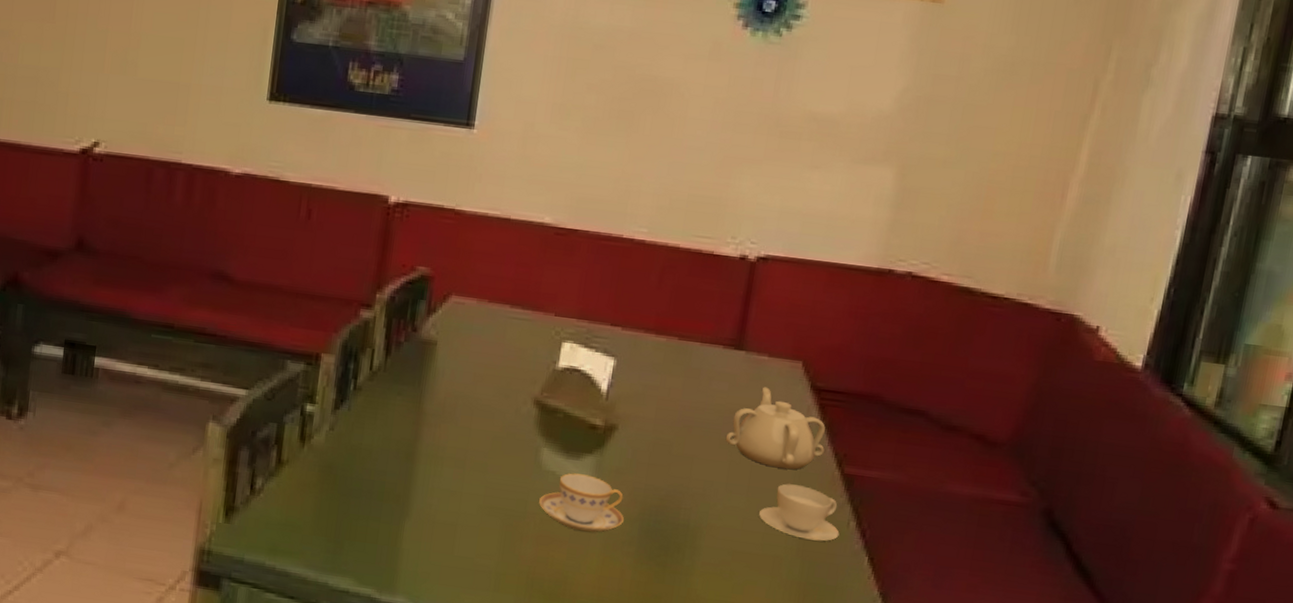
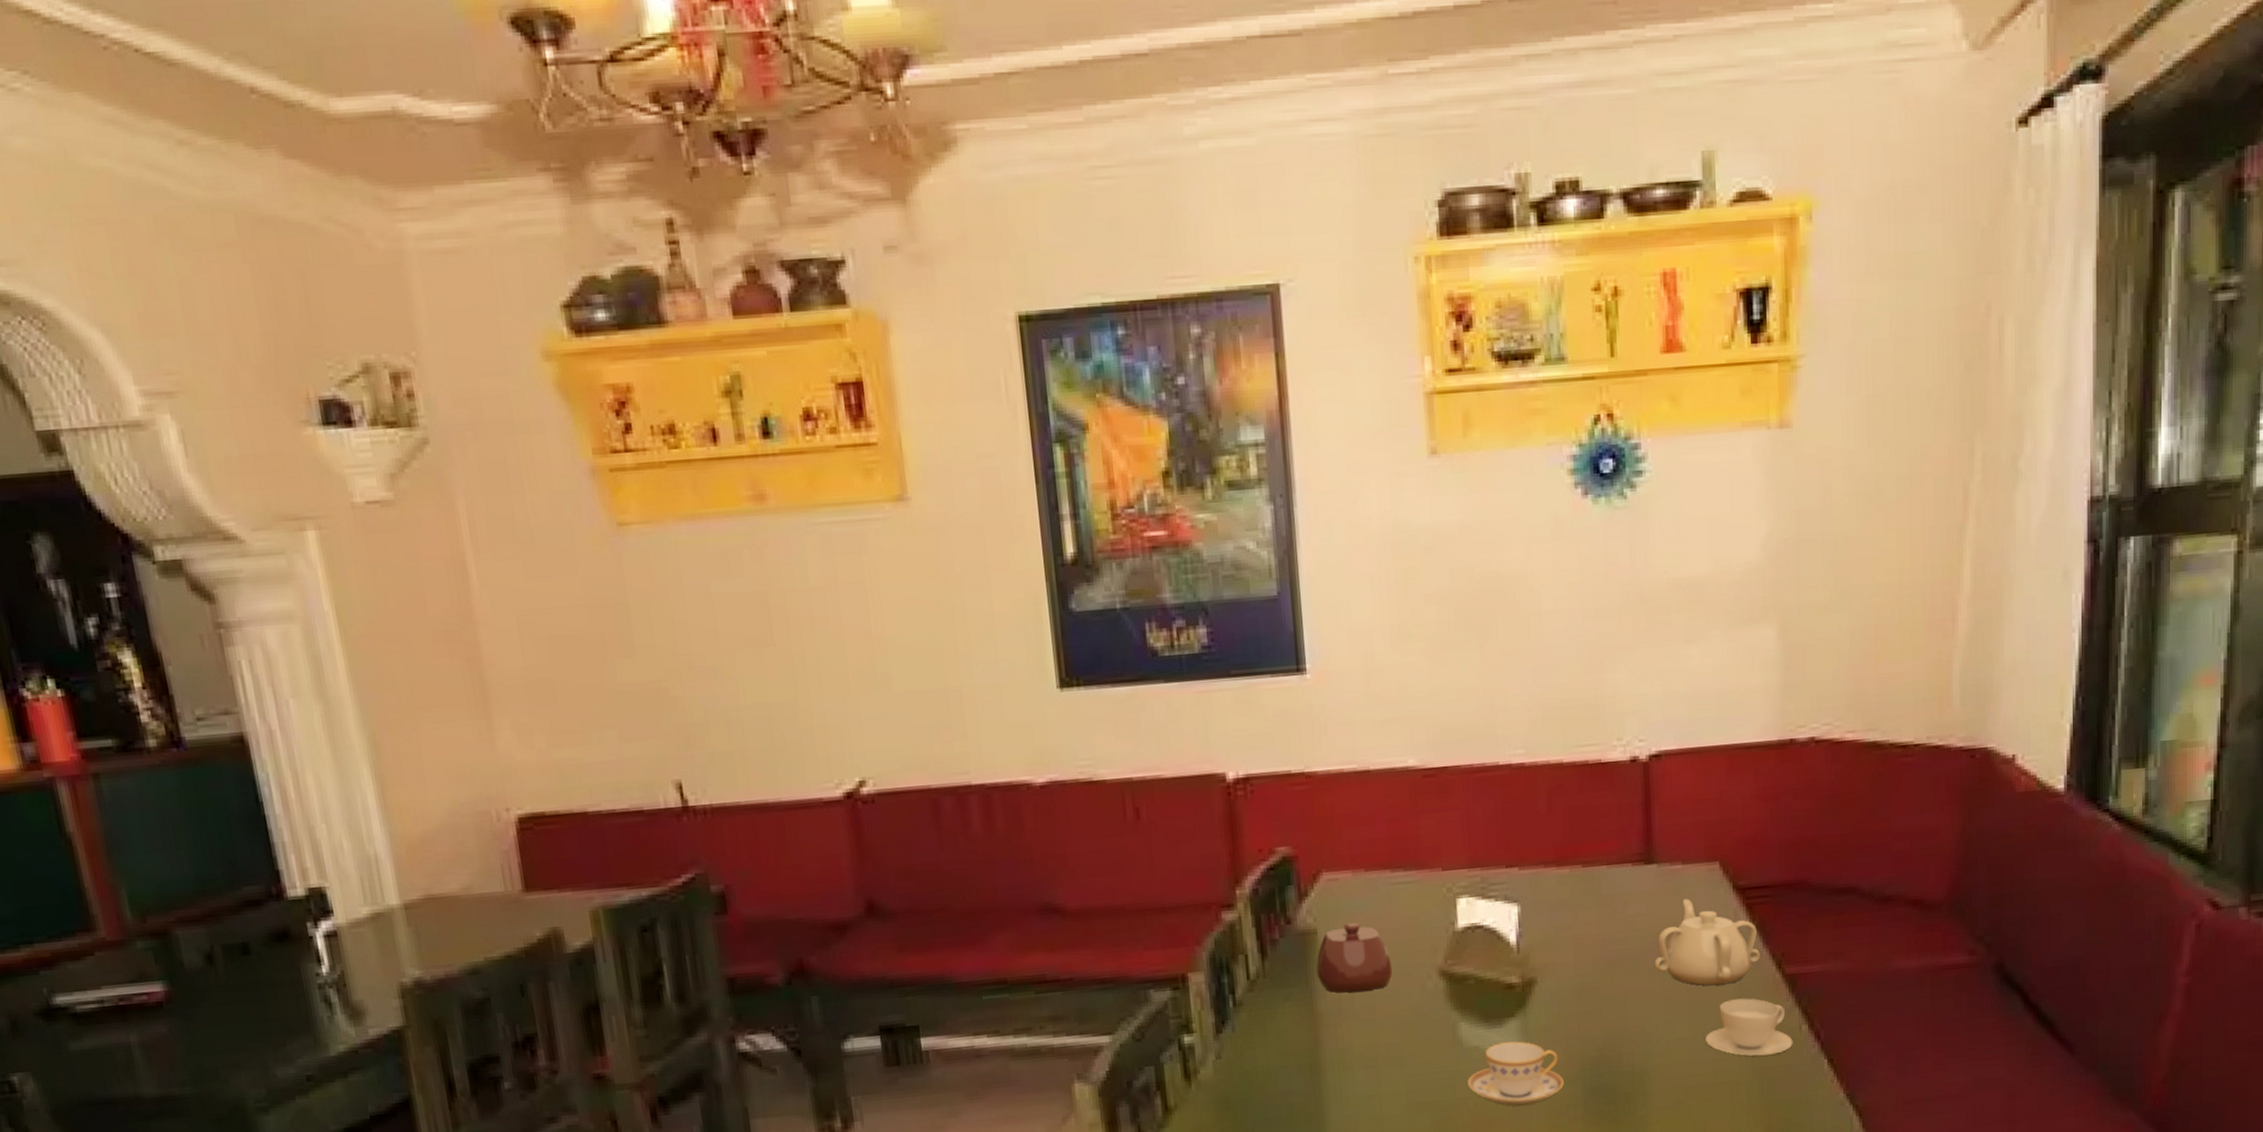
sugar bowl: none [429,342,495,403] -> present [1316,922,1393,993]

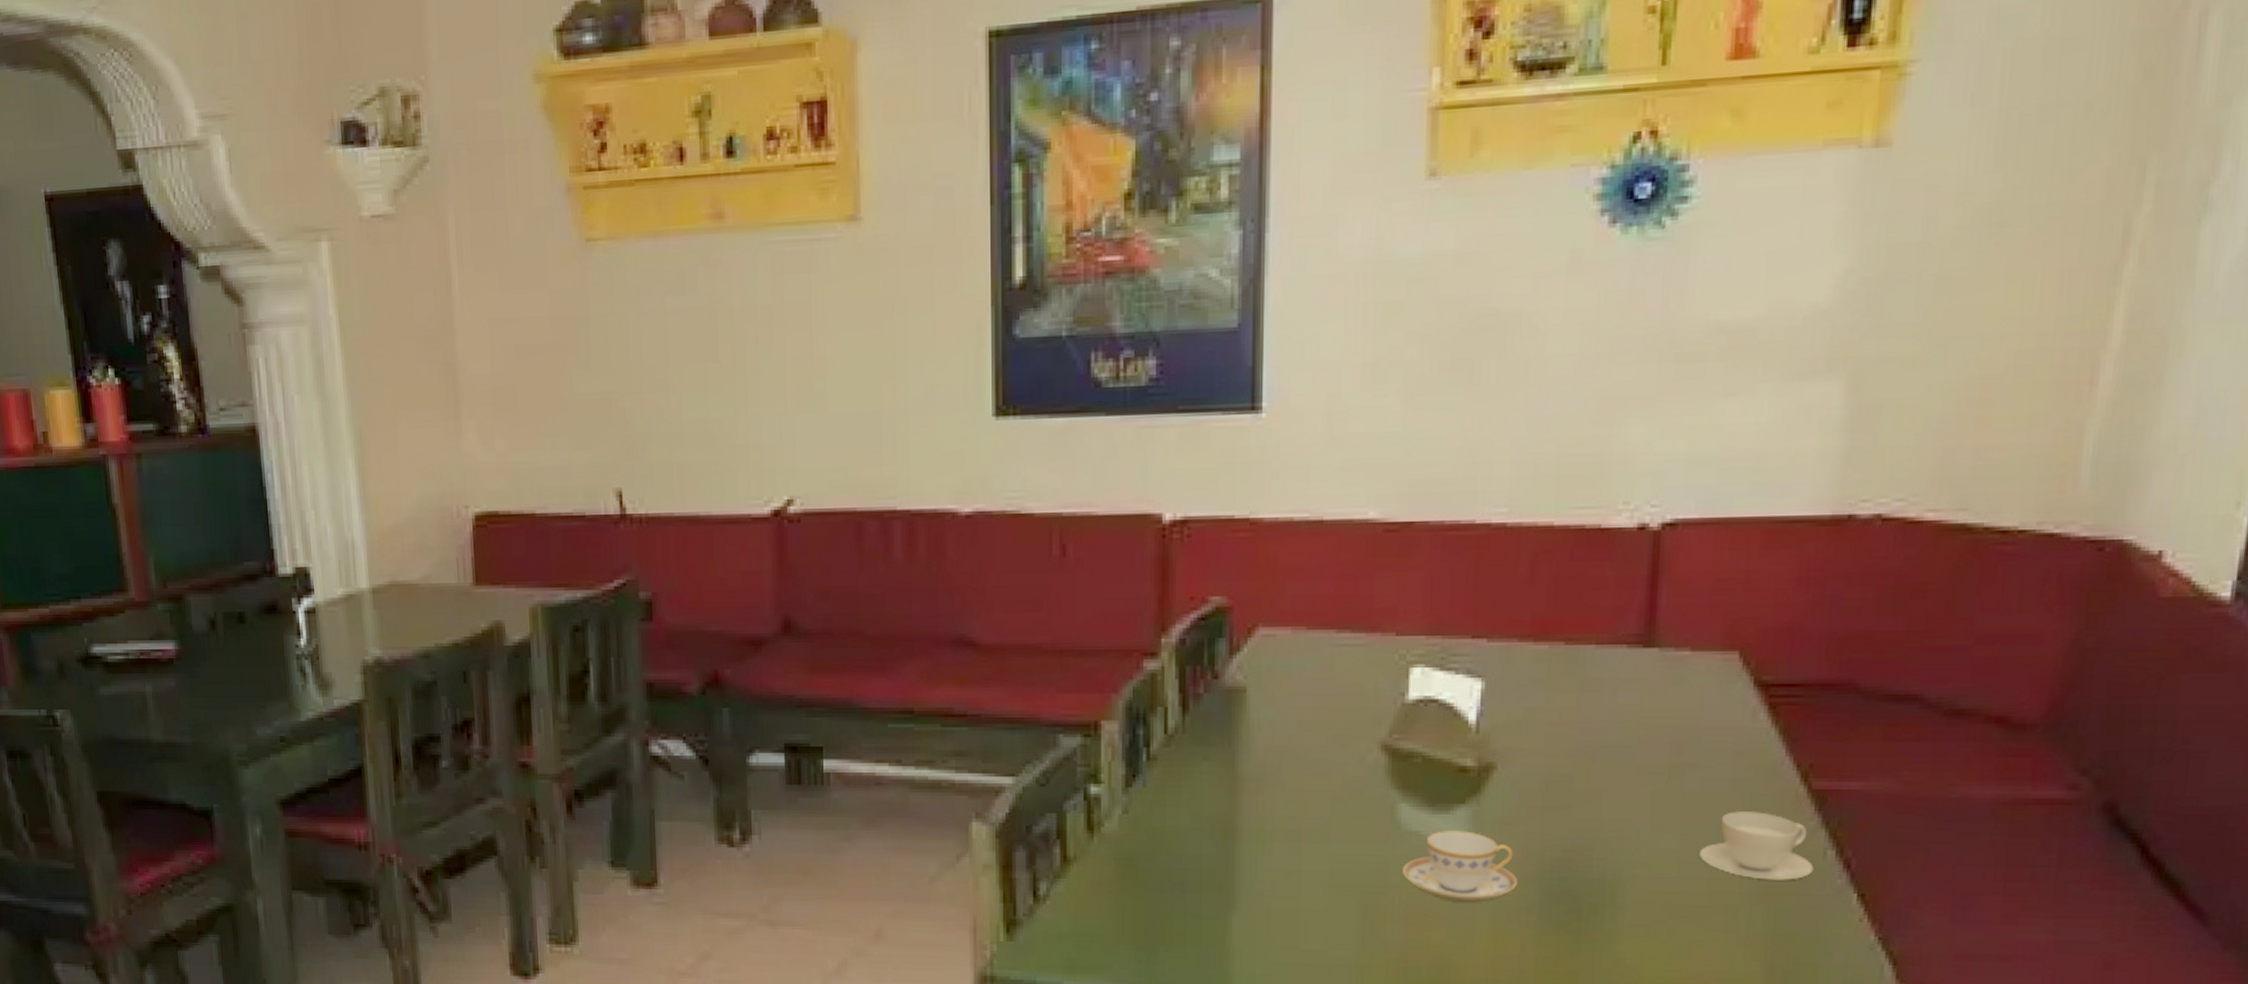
sugar bowl: present [1316,922,1393,993] -> none [1241,683,1328,758]
teapot: present [1654,898,1760,986] -> none [1643,690,1781,793]

